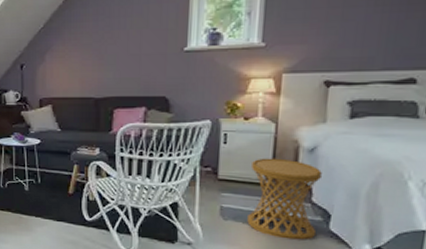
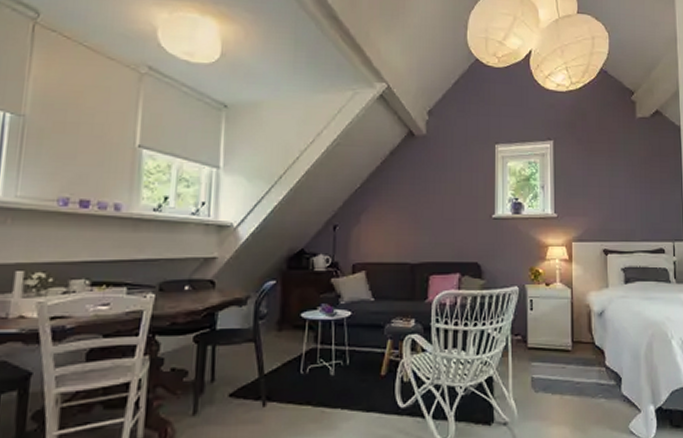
side table: present [247,158,322,240] -> none [555,323,613,408]

